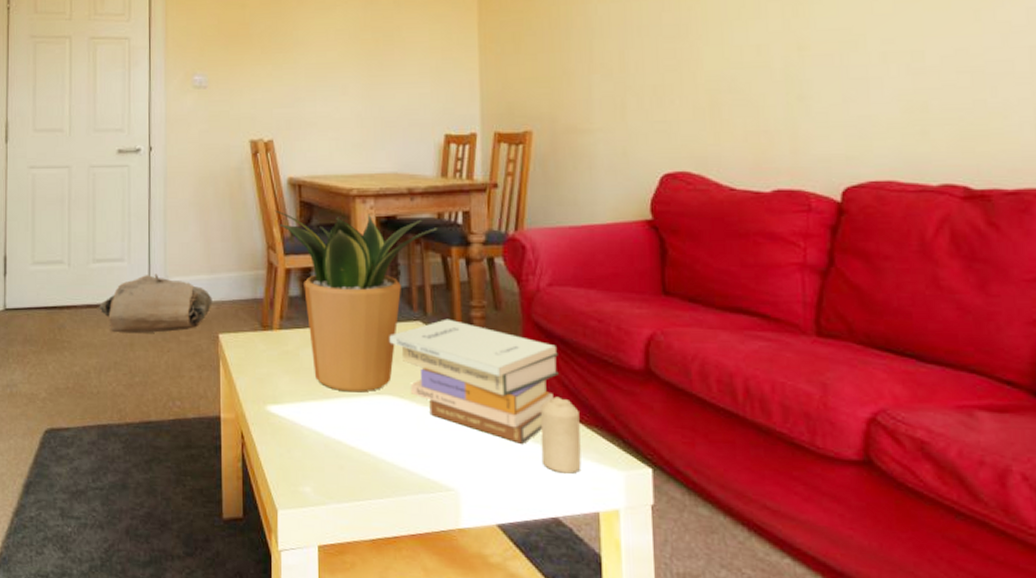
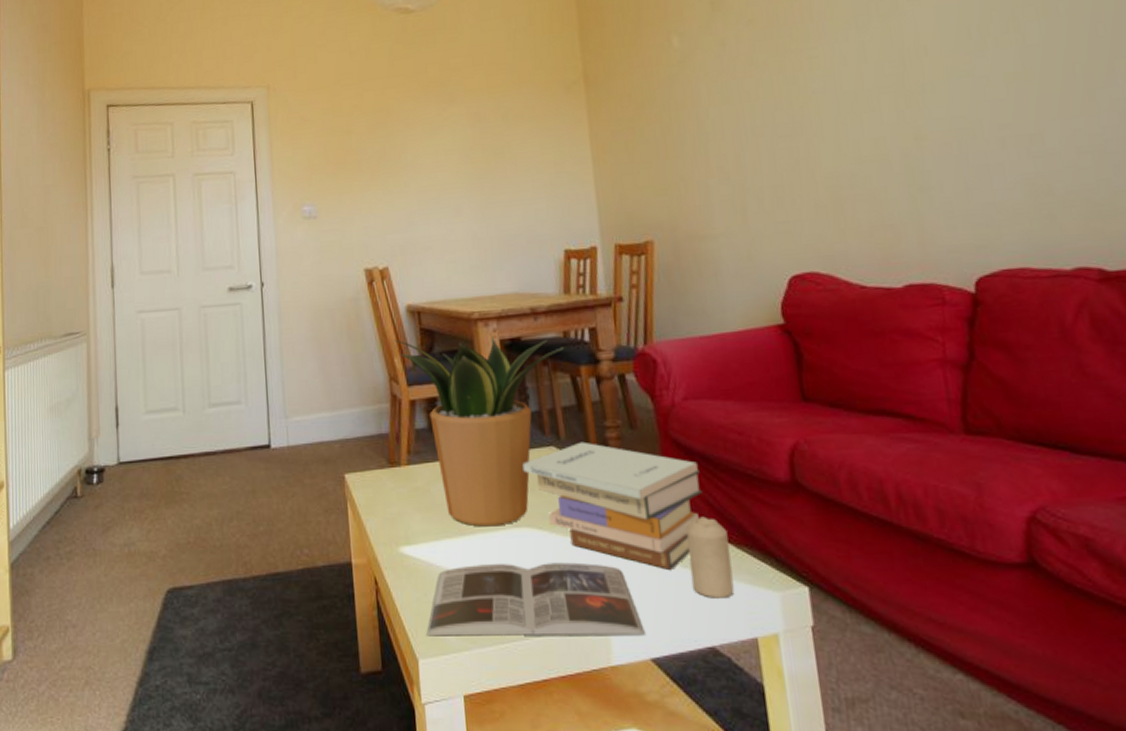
bag: present [98,274,212,334] -> none [216,415,336,481]
magazine: none [287,426,493,502] -> present [426,562,645,637]

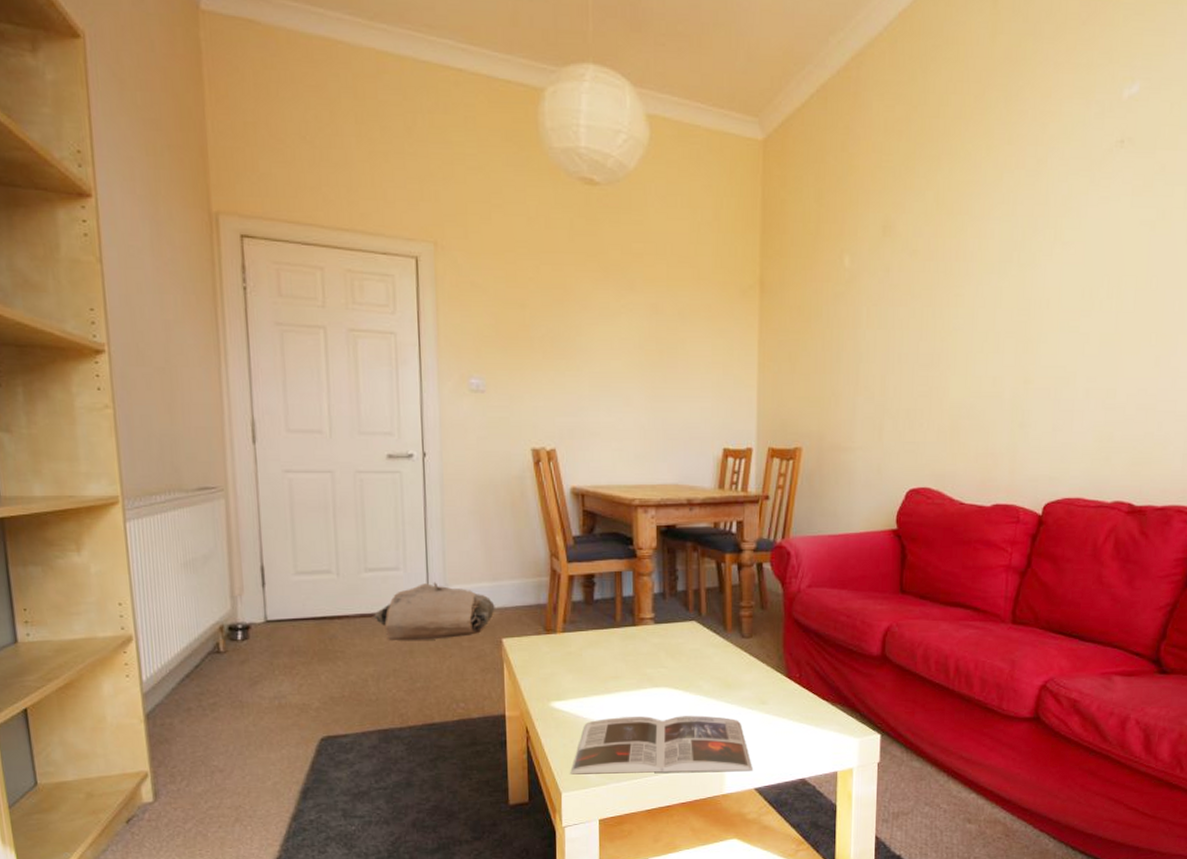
bag: none [216,415,336,481] -> present [373,582,495,641]
potted plant: present [394,337,566,527] -> none [557,519,715,686]
books: present [522,441,702,570] -> none [667,618,814,722]
candle: present [686,516,735,598] -> none [794,681,827,743]

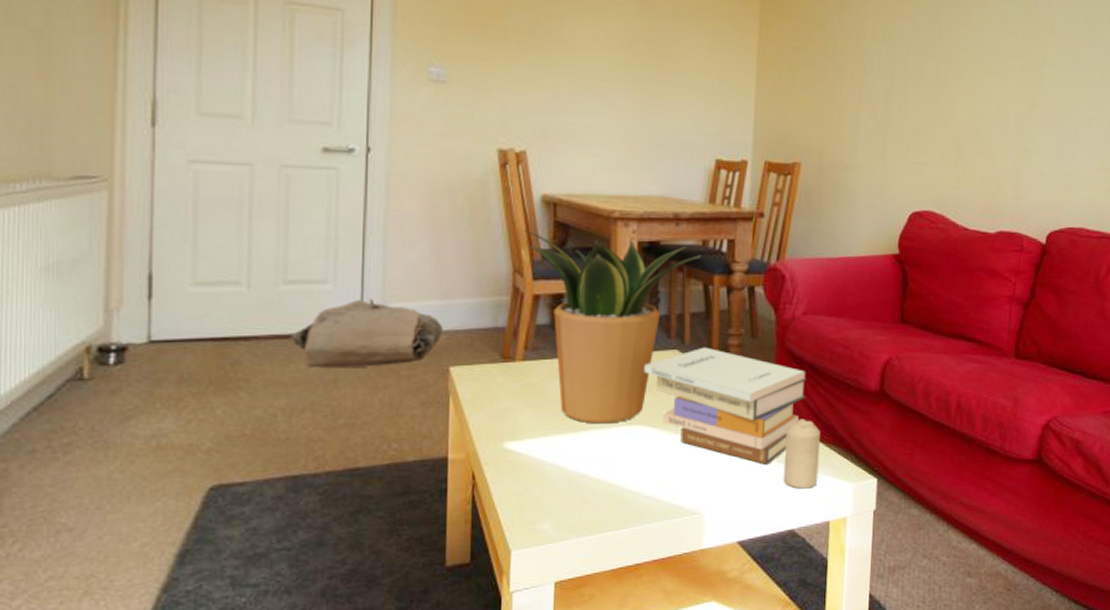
potted plant: none [557,519,715,686] -> present [524,230,703,424]
magazine: present [570,715,752,775] -> none [523,458,736,529]
books: none [667,618,814,722] -> present [644,347,808,465]
candle: none [794,681,827,743] -> present [783,418,820,489]

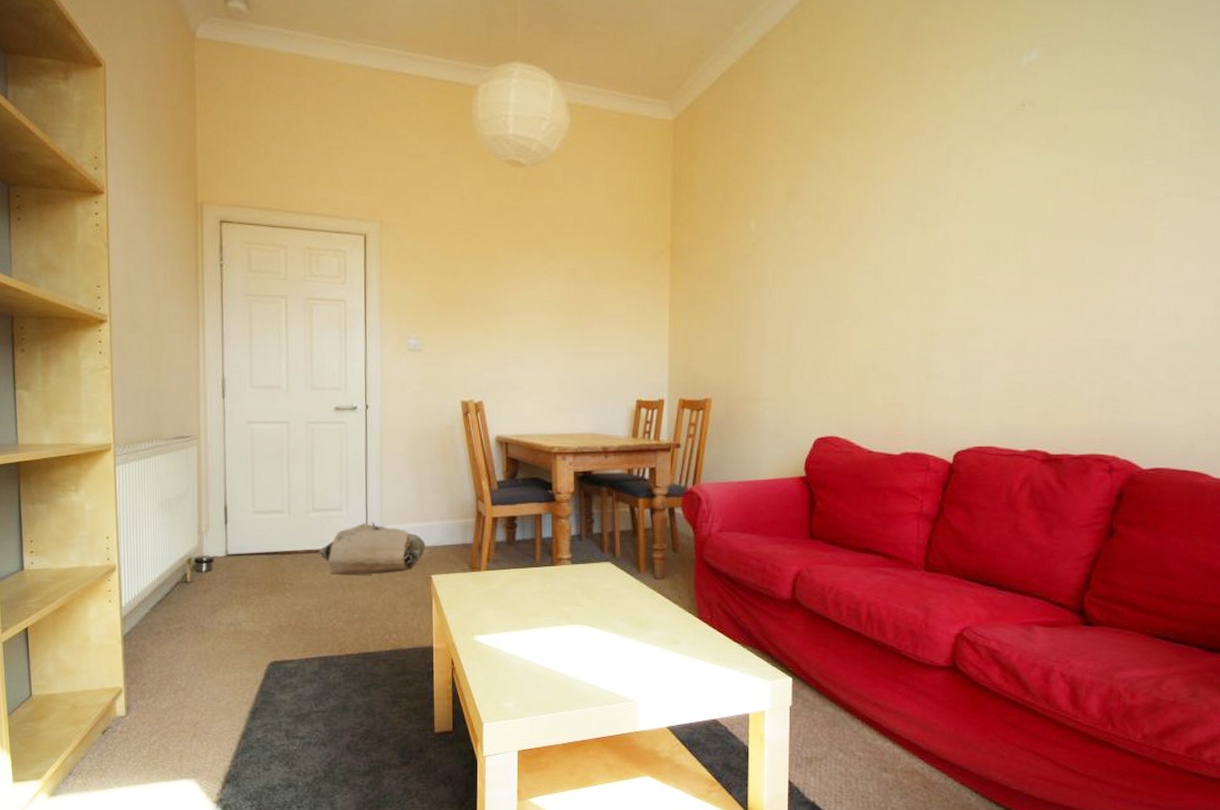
potted plant: present [524,230,703,424] -> none [483,465,629,623]
books: present [644,347,808,465] -> none [583,560,724,662]
candle: present [783,418,820,489] -> none [705,622,738,684]

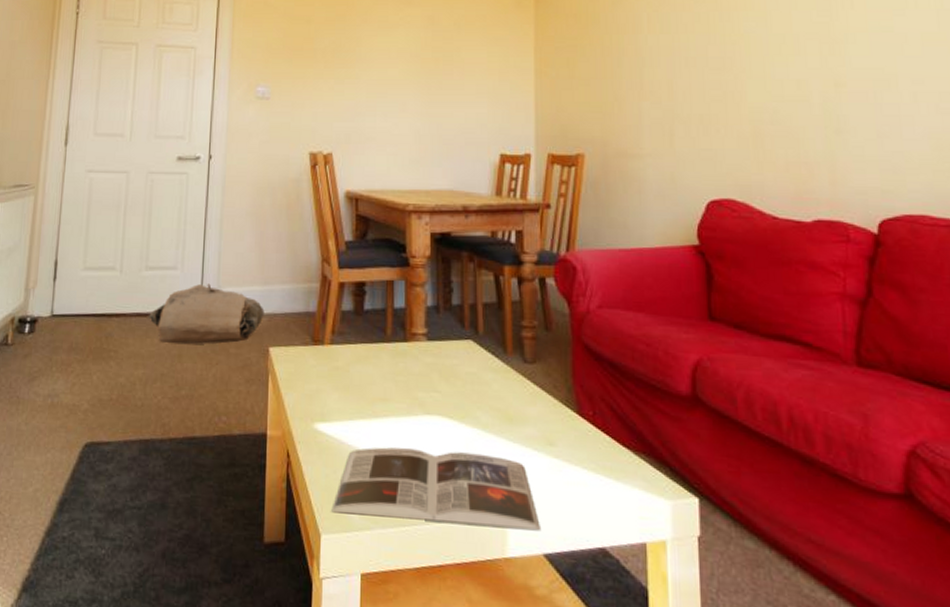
magazine: none [491,652,665,709] -> present [331,447,540,530]

